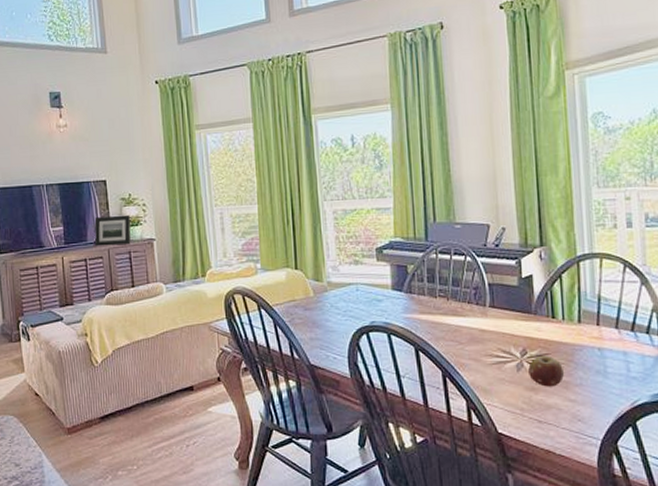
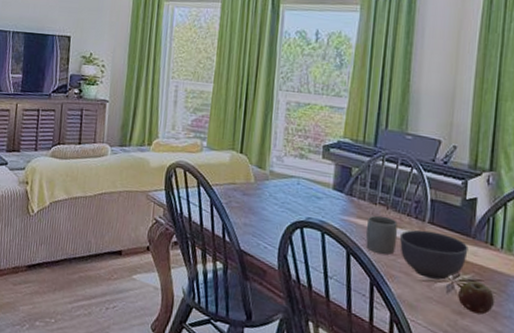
picture frame: present [94,214,131,246] -> none [50,71,88,103]
mug: none [430,307,462,346] -> present [365,215,398,255]
bowl: none [463,314,532,360] -> present [399,229,469,280]

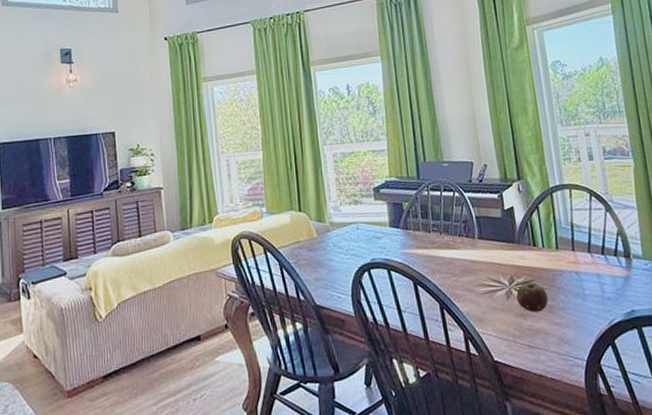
mug: present [365,215,398,255] -> none [425,241,455,278]
bowl: present [399,229,469,280] -> none [456,245,517,290]

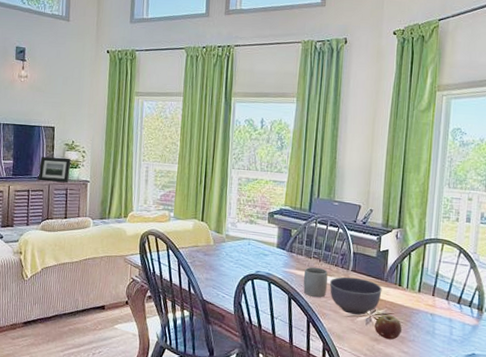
picture frame: none [102,165,138,198] -> present [38,157,71,183]
mug: none [425,241,455,278] -> present [303,267,328,298]
bowl: none [456,245,517,290] -> present [329,276,382,315]

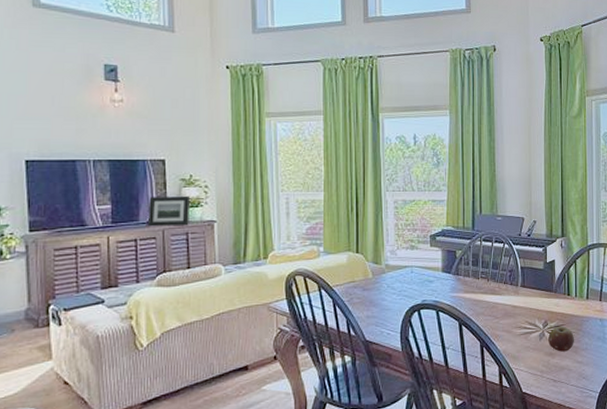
mug: present [303,267,328,298] -> none [472,287,498,320]
bowl: present [329,276,382,315] -> none [499,293,552,332]

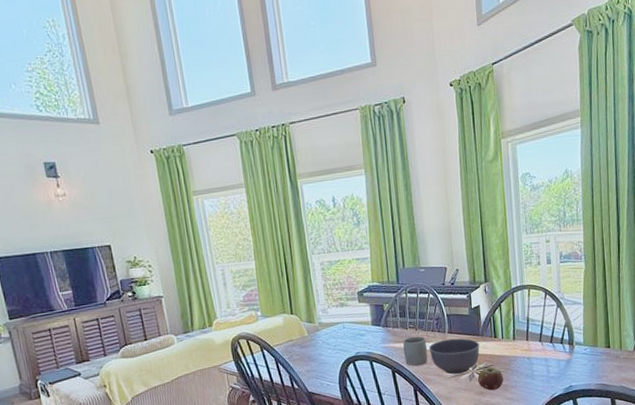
picture frame: present [148,196,190,227] -> none [103,276,140,307]
mug: none [472,287,498,320] -> present [403,336,428,366]
bowl: none [499,293,552,332] -> present [428,338,480,374]

